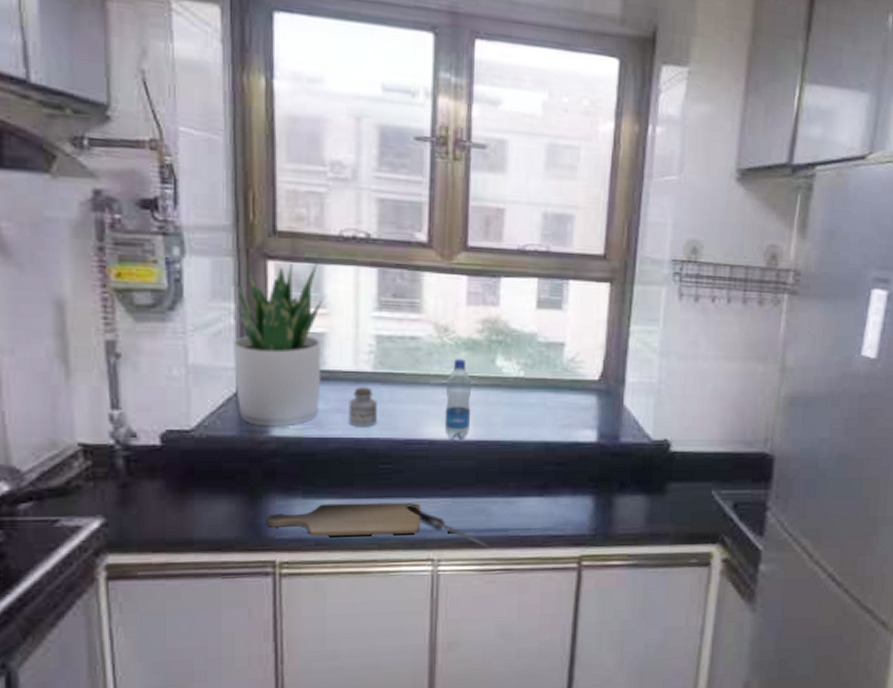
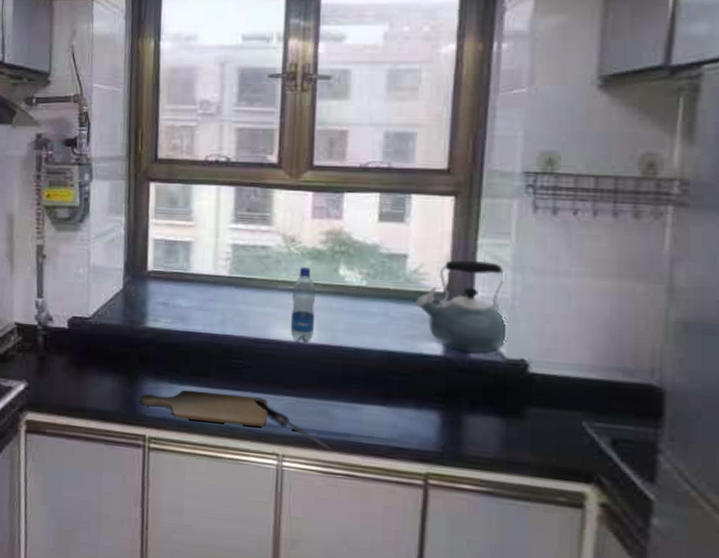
planter: present [232,264,322,427] -> none [121,184,190,320]
jar: present [348,387,377,427] -> none [207,289,232,325]
kettle: none [572,347,655,436] -> present [416,260,508,353]

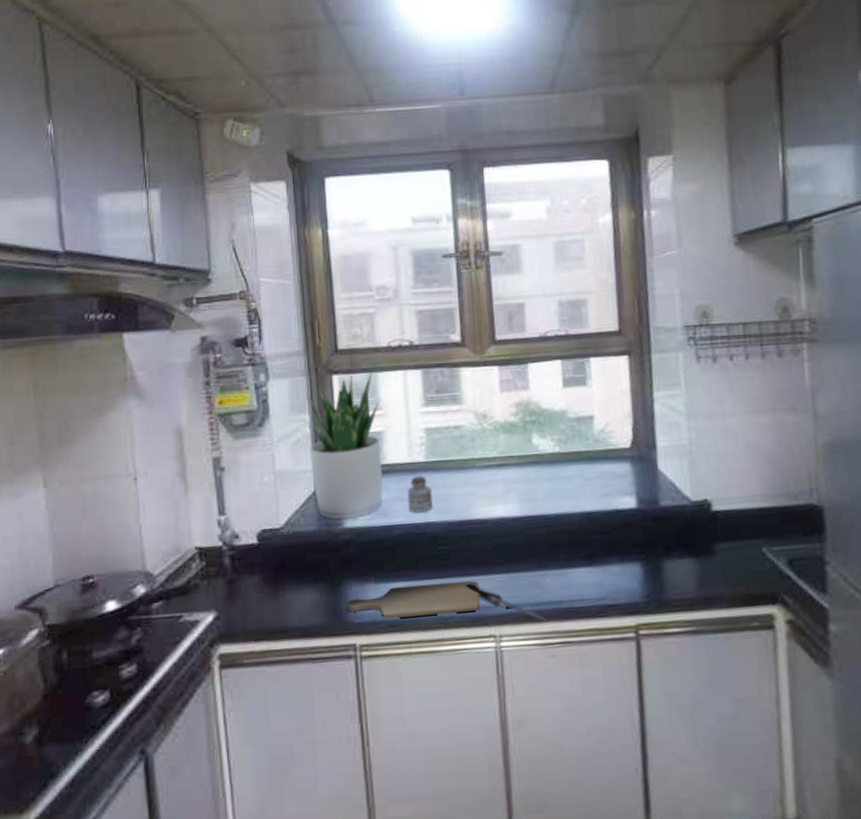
planter: none [121,184,190,320] -> present [308,373,383,520]
jar: none [207,289,232,325] -> present [407,475,433,513]
bottle: present [290,267,316,342] -> none [490,441,515,517]
kettle: present [416,260,508,353] -> none [606,412,691,501]

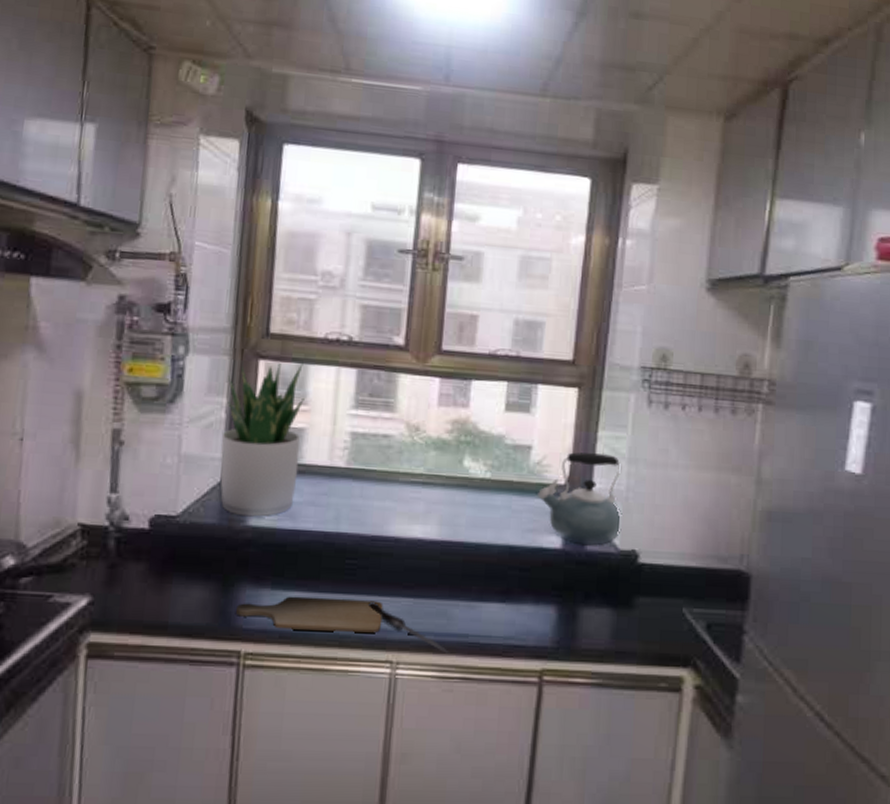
jar: present [407,475,433,513] -> none [320,481,348,522]
kettle: none [606,412,691,501] -> present [538,452,622,545]

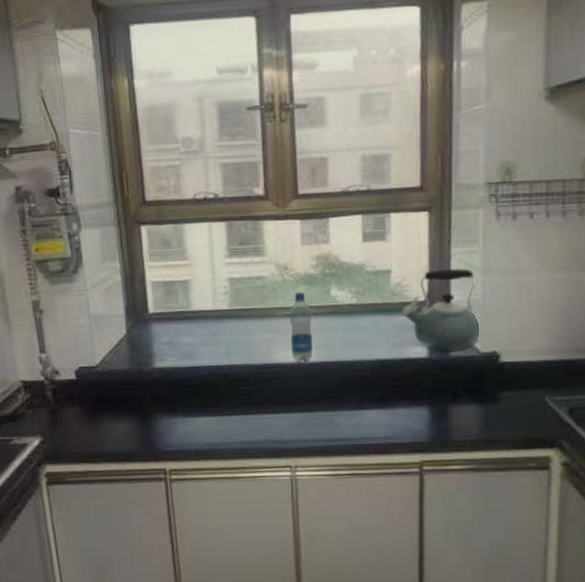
planter: present [220,363,305,517] -> none [118,224,190,360]
chopping board: present [236,596,383,633] -> none [157,418,278,448]
knife: present [367,602,450,654] -> none [264,419,340,455]
bottle: none [410,458,440,538] -> present [290,292,313,362]

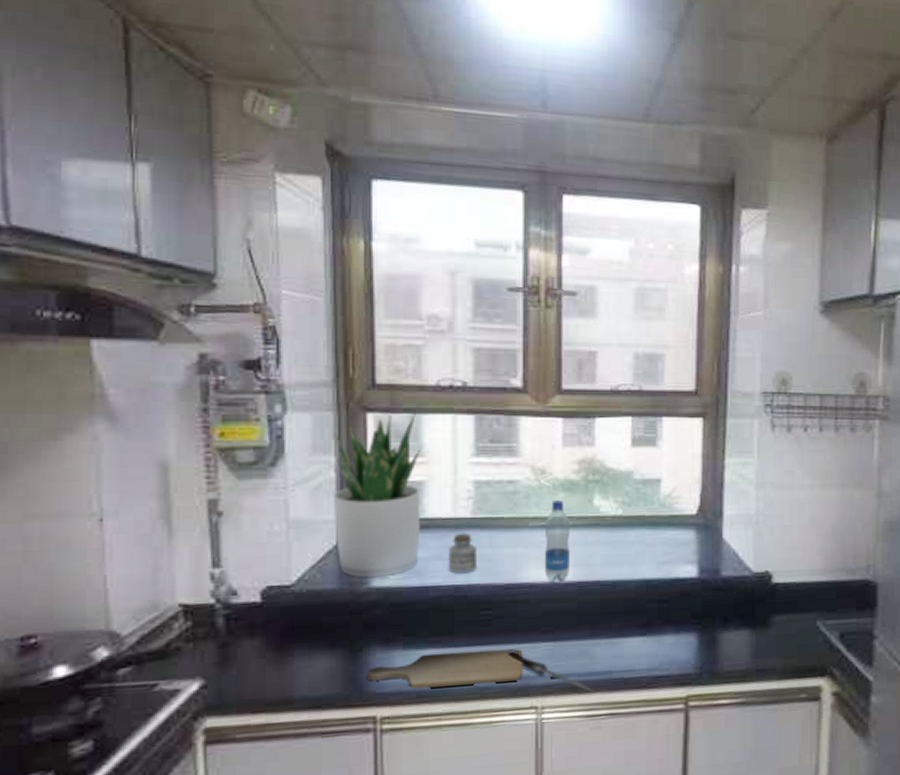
planter: none [118,224,190,360] -> present [333,414,421,578]
chopping board: none [157,418,278,448] -> present [368,649,523,689]
jar: none [212,322,235,356] -> present [448,533,477,574]
knife: none [264,419,340,455] -> present [506,651,595,692]
kettle: present [401,268,482,351] -> none [670,480,754,571]

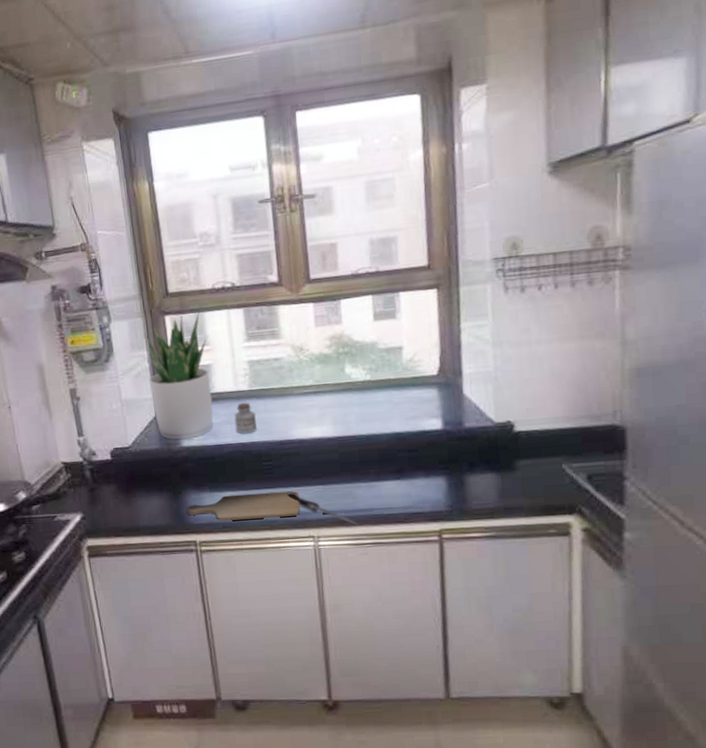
bottle: present [544,500,571,581] -> none [307,371,330,437]

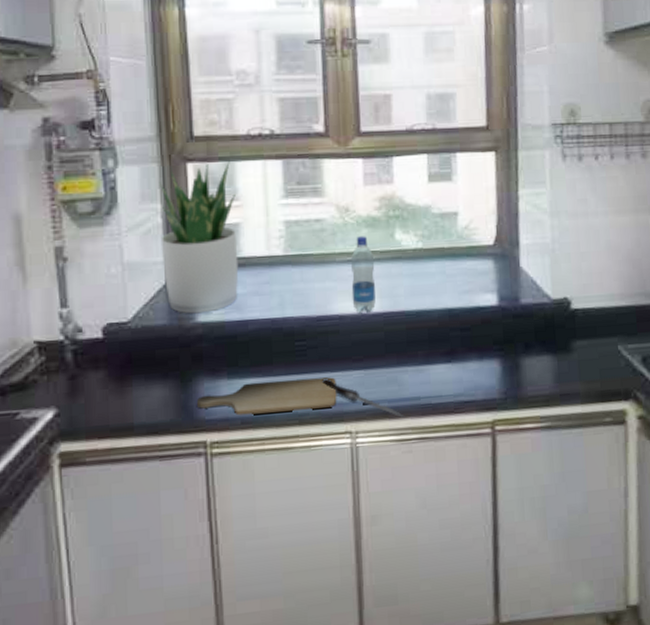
jar: present [234,402,257,434] -> none [264,269,290,308]
bottle: none [307,371,330,437] -> present [351,236,376,313]

